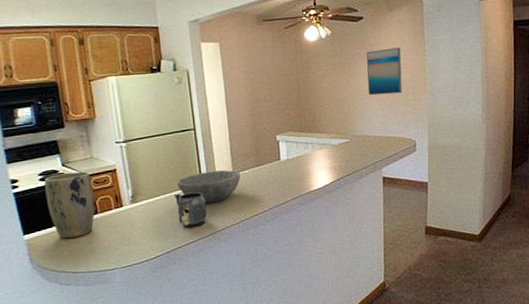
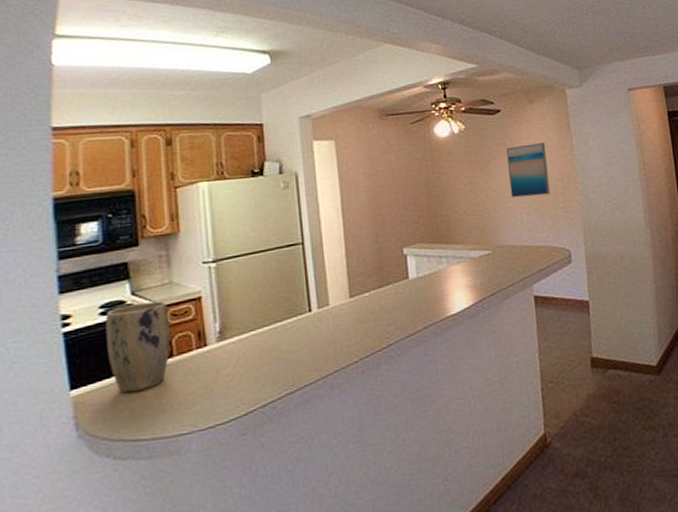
mug: present [175,192,207,228] -> none [275,323,316,372]
bowl: present [177,170,240,203] -> none [279,293,359,337]

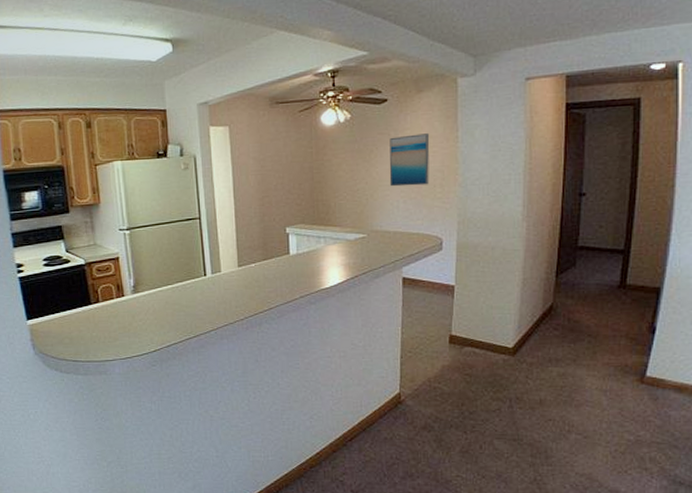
plant pot: present [106,300,170,394] -> none [48,258,97,326]

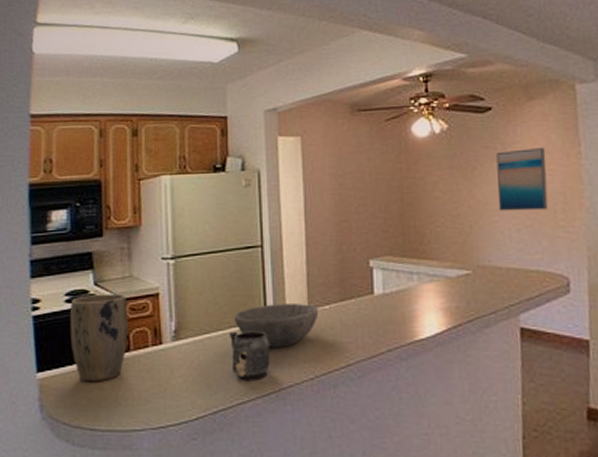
plant pot: none [48,258,97,326] -> present [70,293,128,382]
mug: none [177,284,210,322] -> present [230,331,270,381]
bowl: none [180,263,246,297] -> present [235,304,318,347]

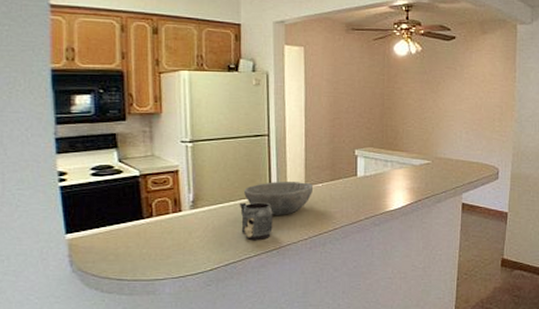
plant pot: present [70,293,128,382] -> none [96,169,150,242]
wall art: present [496,148,549,212] -> none [454,71,491,119]

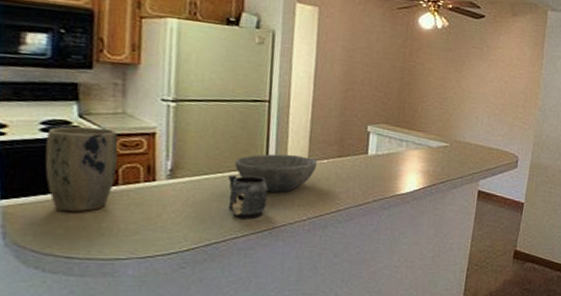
plant pot: none [96,169,150,242] -> present [45,126,118,213]

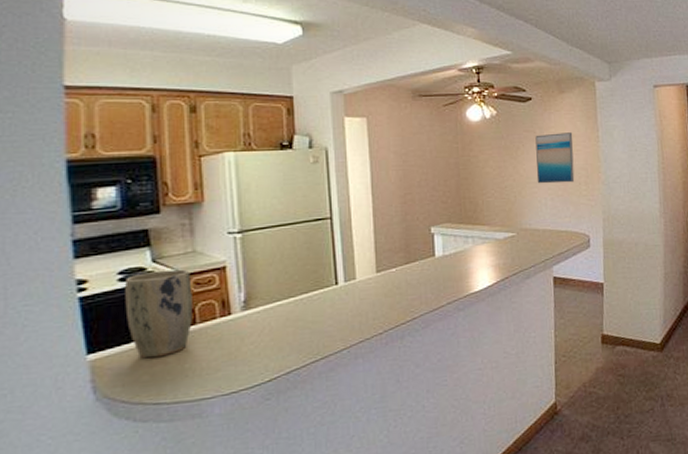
mug: present [227,175,268,219] -> none [301,295,341,342]
bowl: present [235,154,317,192] -> none [306,268,385,309]
wall art: none [477,53,519,104] -> present [535,132,575,184]

